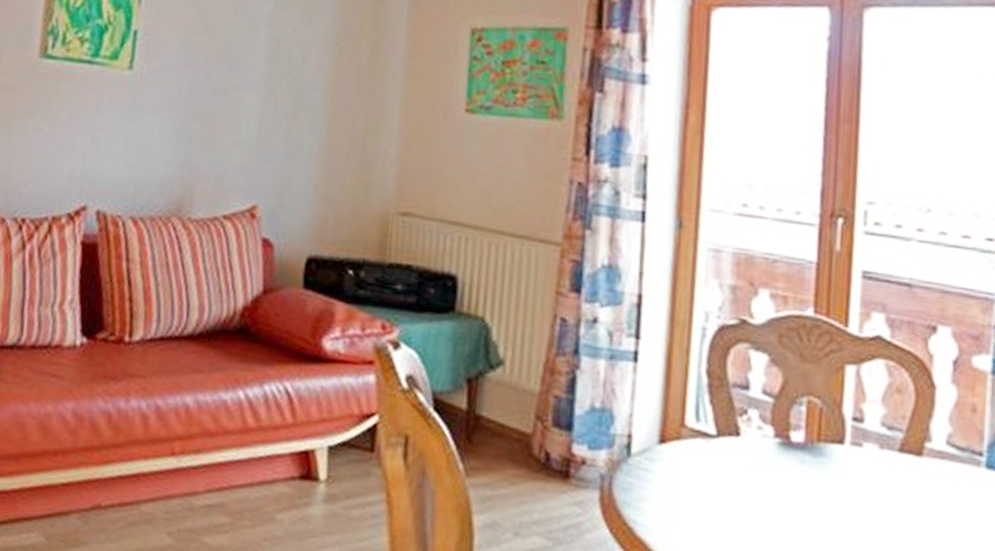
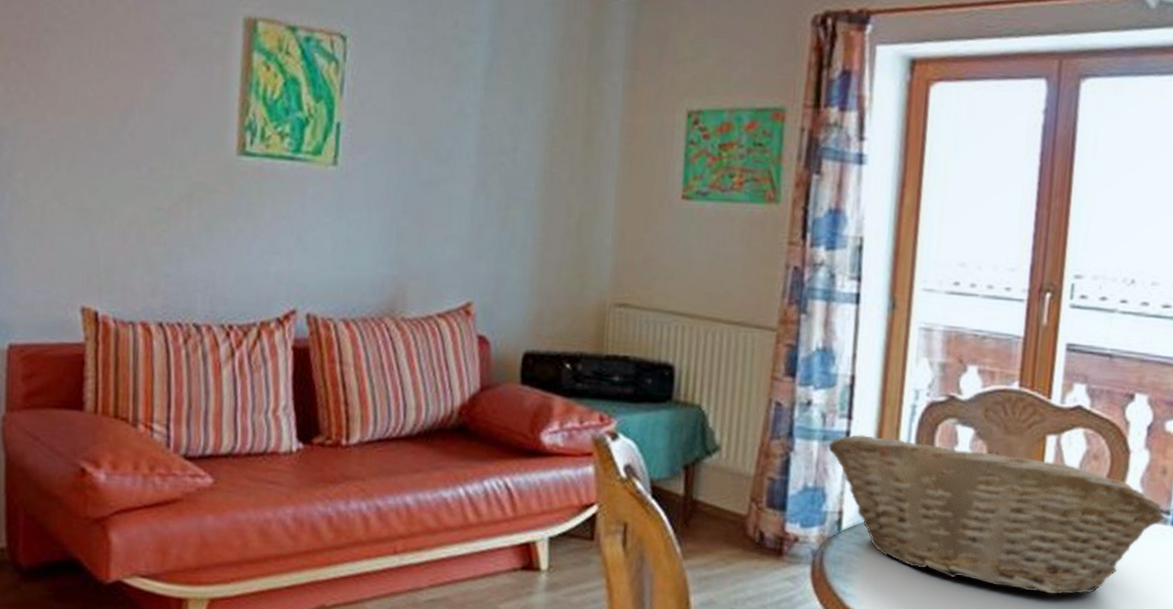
fruit basket: none [616,355,978,538] -> present [828,435,1166,595]

